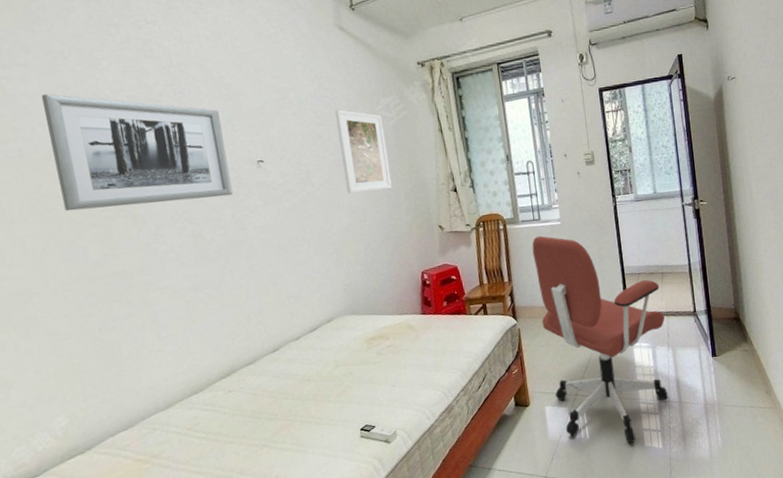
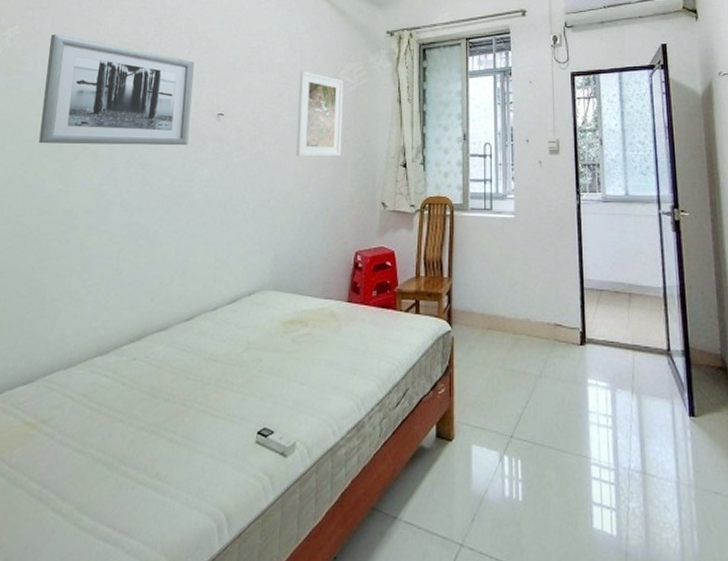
office chair: present [532,235,669,444] -> none [479,228,630,520]

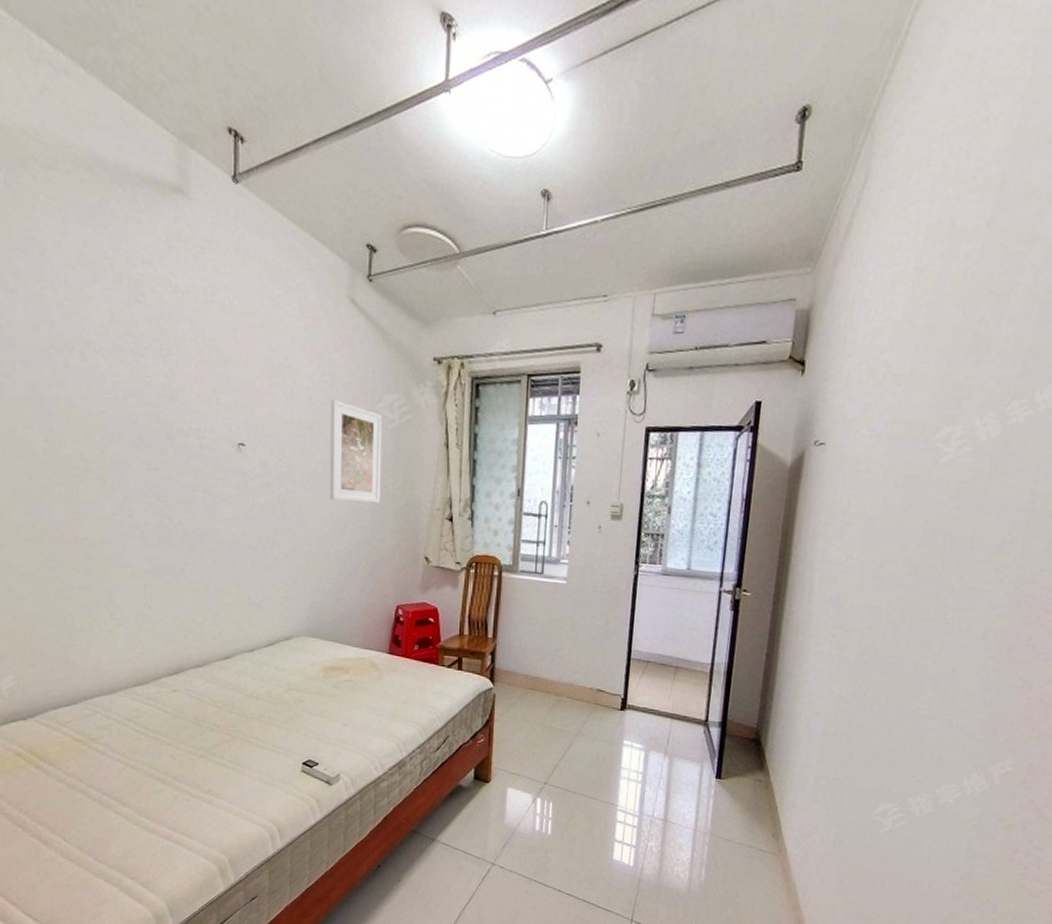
wall art: present [39,34,194,146] -> none [25,327,208,478]

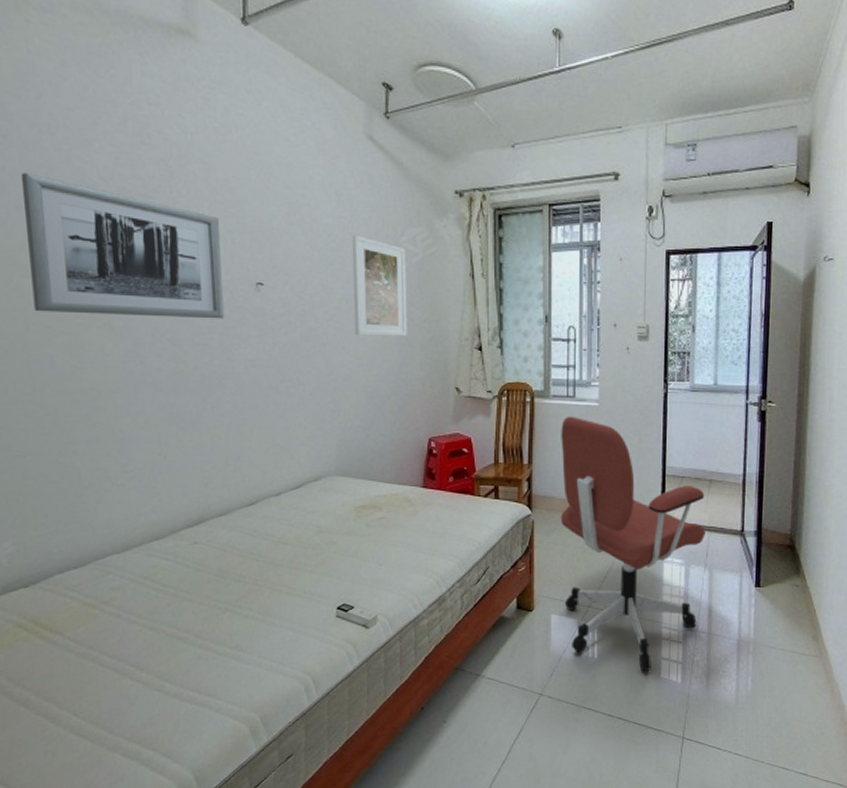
wall art: none [25,327,208,478] -> present [20,173,225,319]
office chair: none [522,592,669,852] -> present [560,416,705,672]

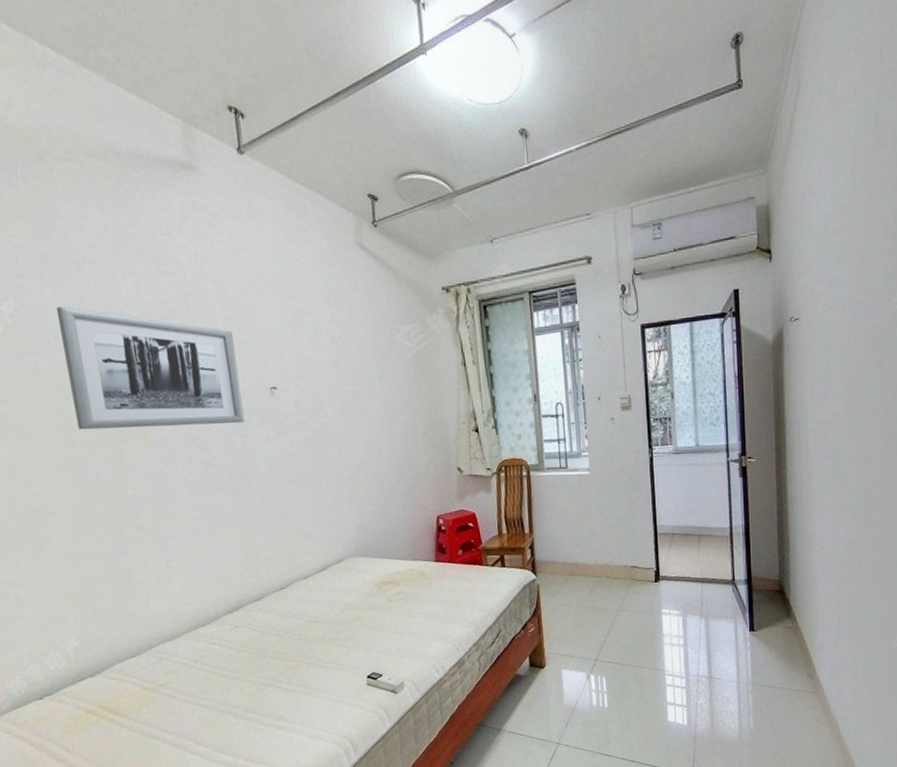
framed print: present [351,235,407,337] -> none [352,336,410,428]
office chair: present [560,416,705,672] -> none [557,485,699,717]

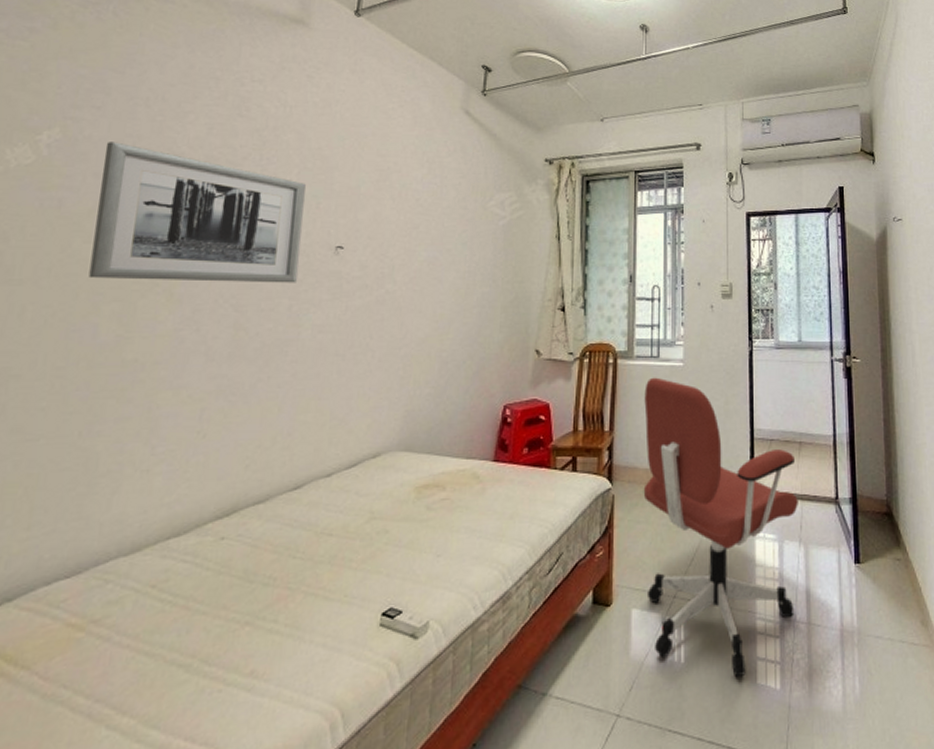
office chair: none [557,485,699,717] -> present [643,377,798,678]

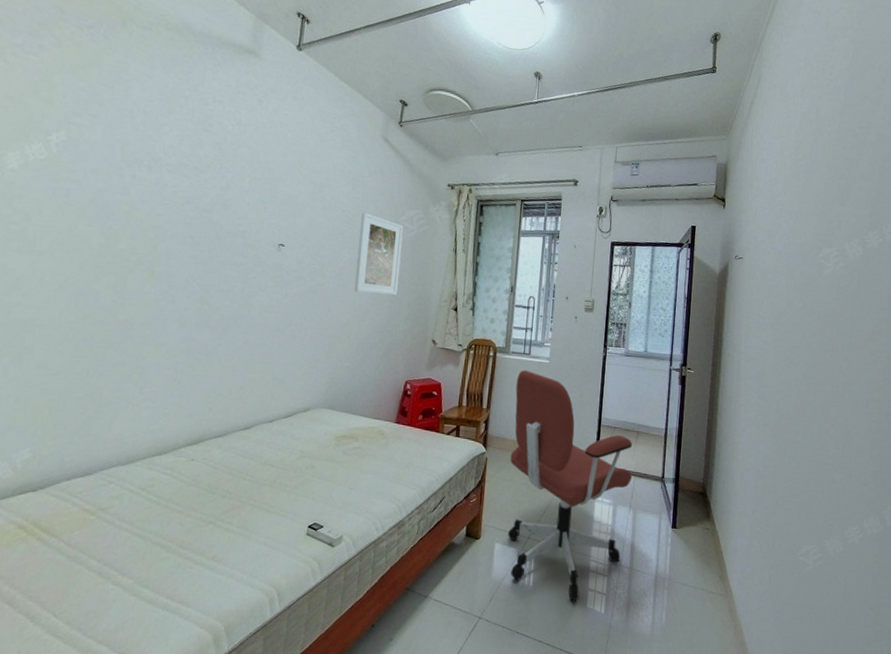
wall art: present [88,142,306,283] -> none [91,145,256,271]
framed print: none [434,199,493,298] -> present [354,212,404,295]

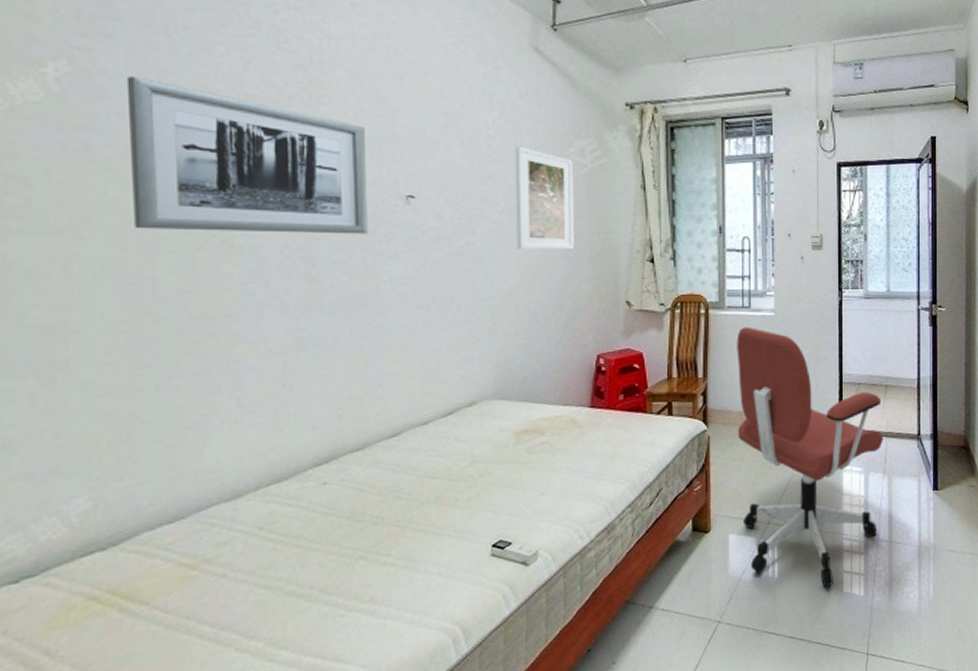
wall art: none [91,145,256,271] -> present [126,76,369,234]

